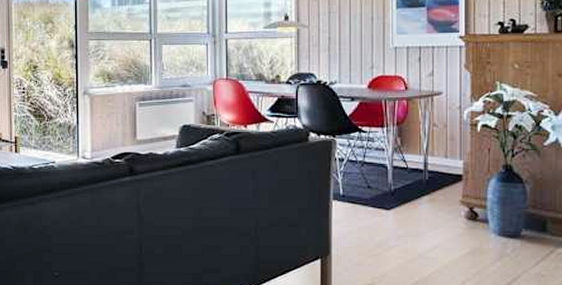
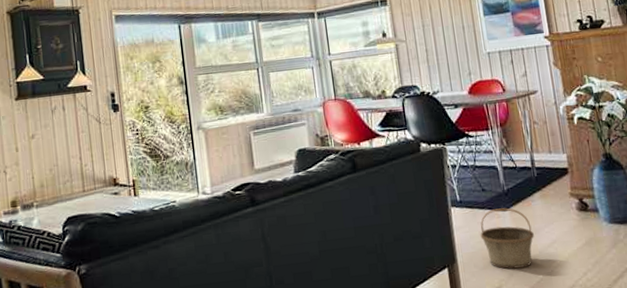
basket: none [359,207,415,269] -> present [480,208,534,269]

